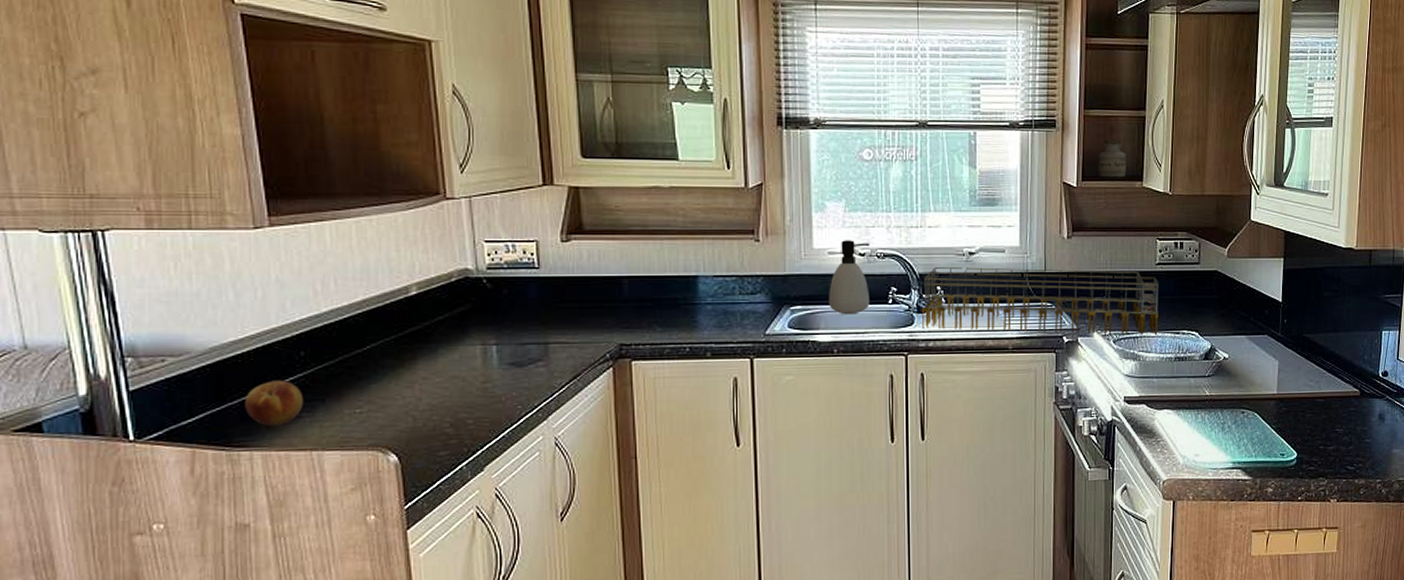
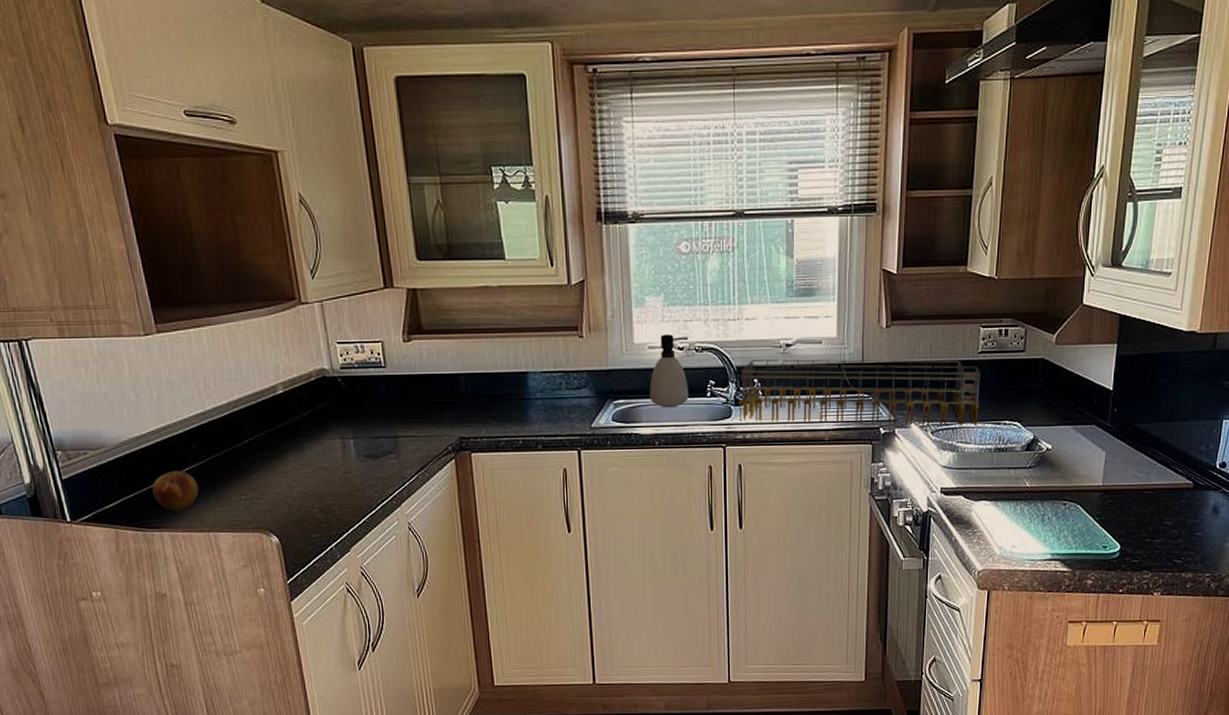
jar: present [1097,139,1127,178] -> none [918,221,950,263]

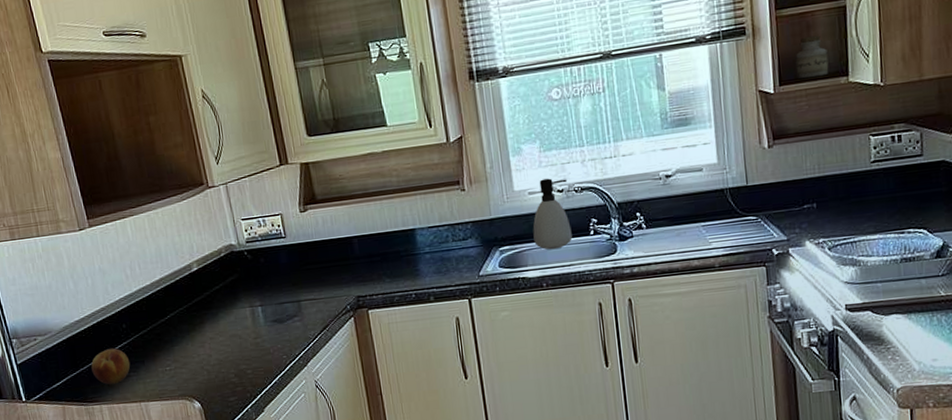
dish rack: present [738,359,981,426] -> none [622,173,879,256]
jar: none [918,221,950,263] -> present [795,35,829,80]

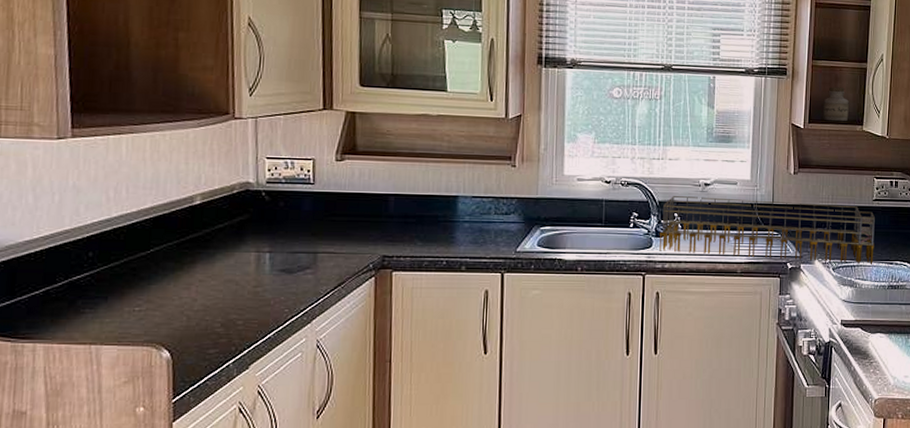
fruit: present [91,347,131,385] -> none [33,277,88,321]
soap dispenser: present [533,178,573,250] -> none [576,168,616,236]
dish rack: none [622,173,879,256] -> present [659,196,876,264]

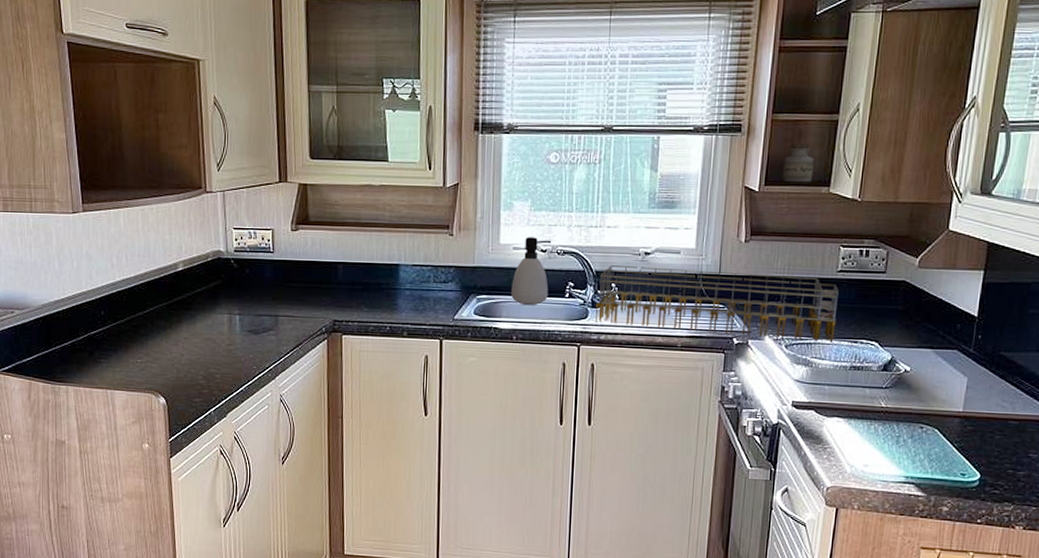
soap dispenser: none [576,168,616,236] -> present [511,237,552,306]

